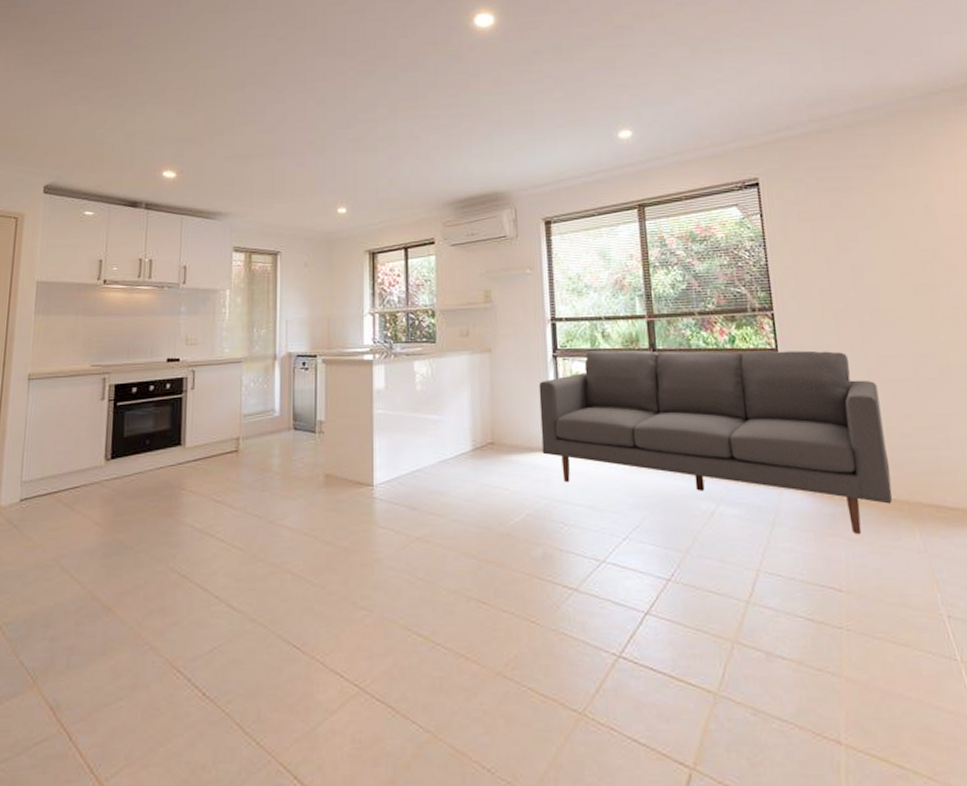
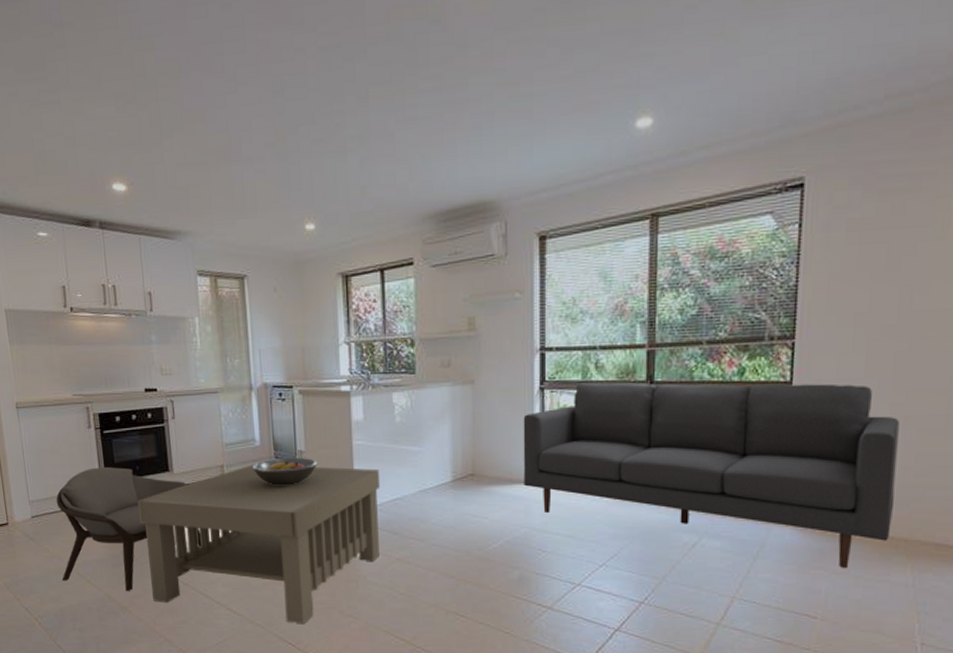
chair: none [41,442,206,588] -> present [56,467,201,592]
coffee table: none [141,436,400,621] -> present [137,464,381,625]
fruit bowl: none [269,427,337,459] -> present [252,457,318,486]

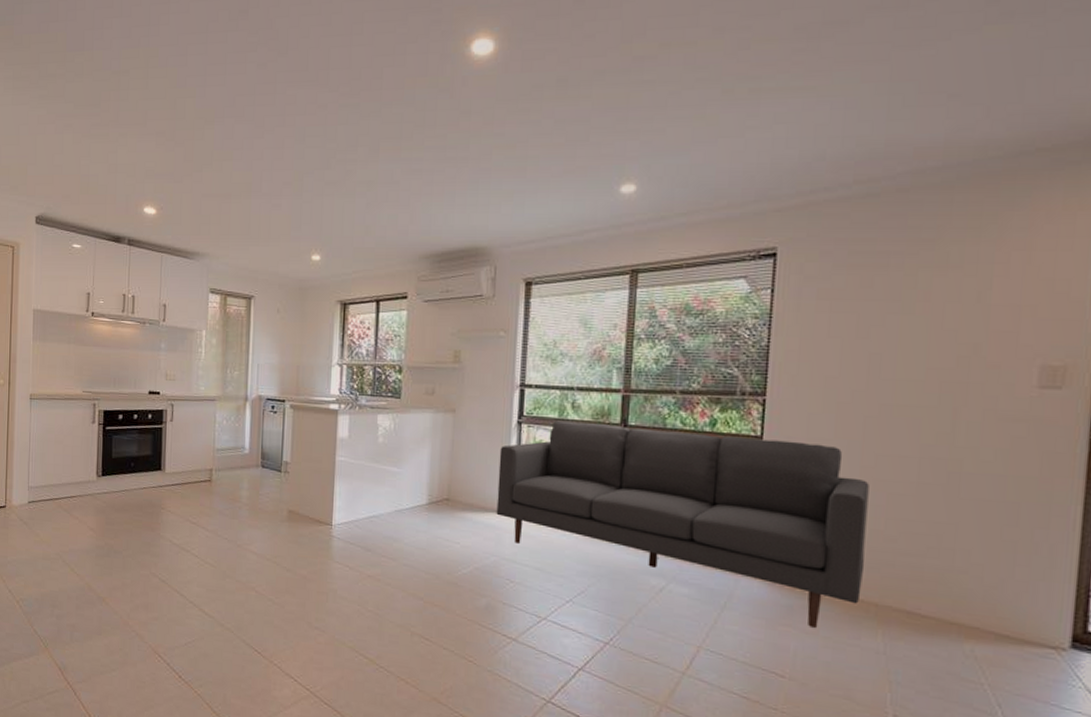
chair: present [56,467,201,592] -> none [47,460,183,584]
coffee table: present [137,464,381,625] -> none [127,470,359,633]
fruit bowl: present [252,457,318,486] -> none [239,467,301,494]

